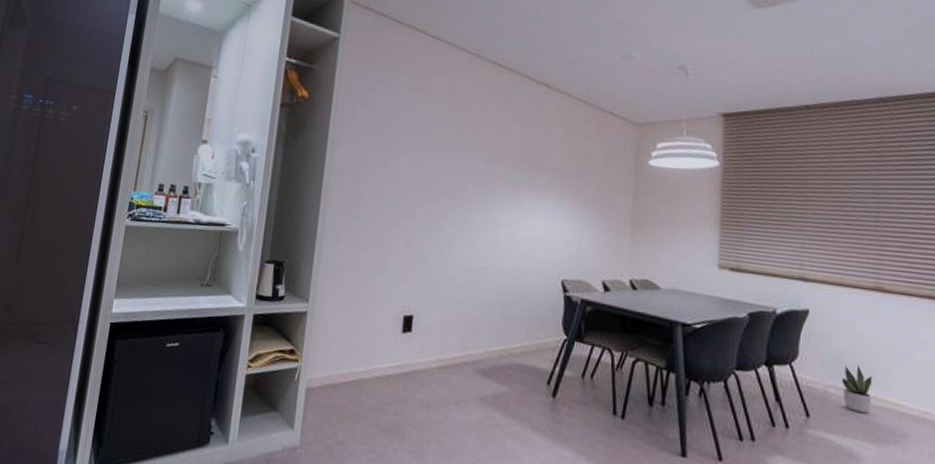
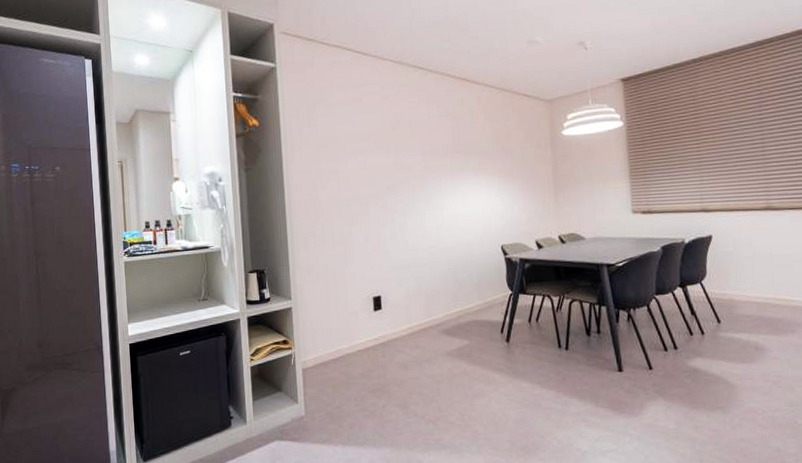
potted plant: present [842,365,872,414] -> none [744,274,770,313]

